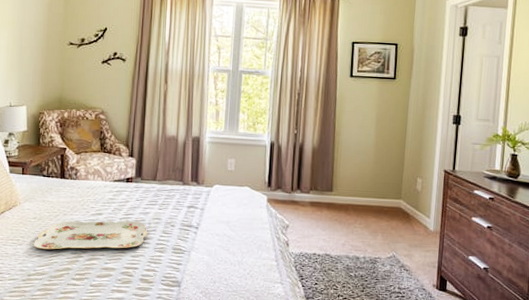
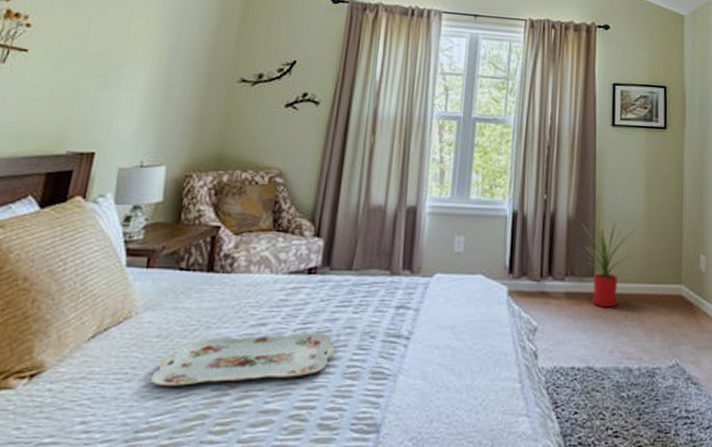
house plant: none [320,147,366,214] -> present [578,217,636,308]

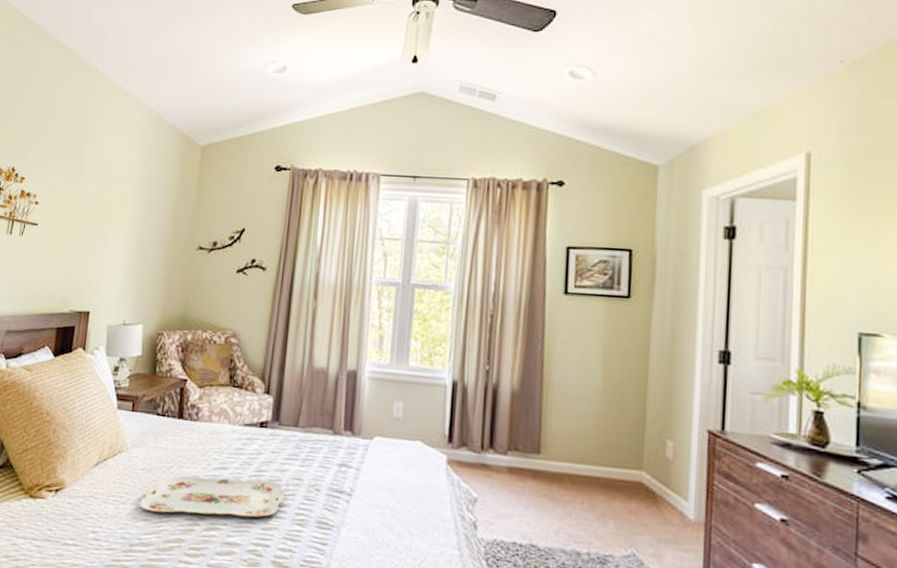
house plant: present [578,217,636,308] -> none [522,391,589,487]

